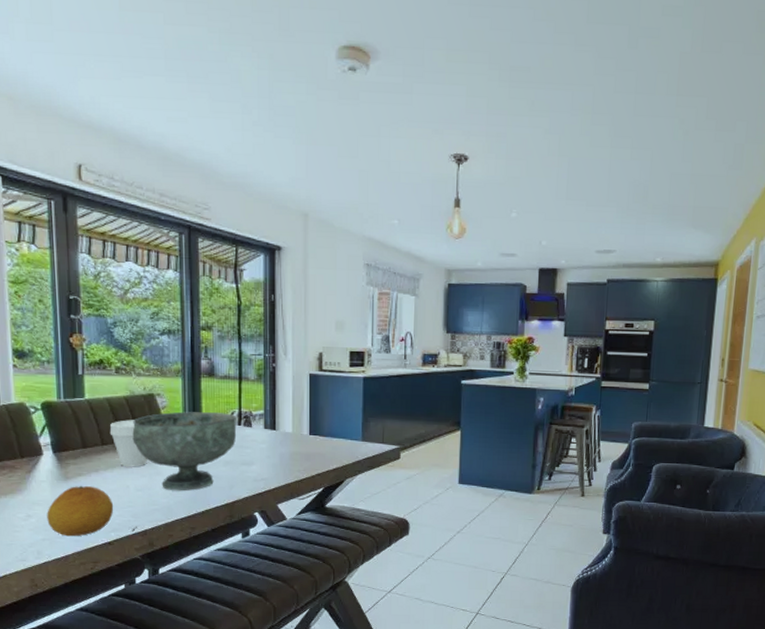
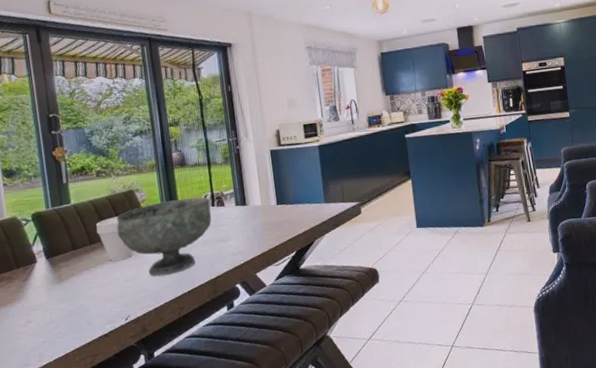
fruit: present [47,485,114,537] -> none [45,284,107,336]

